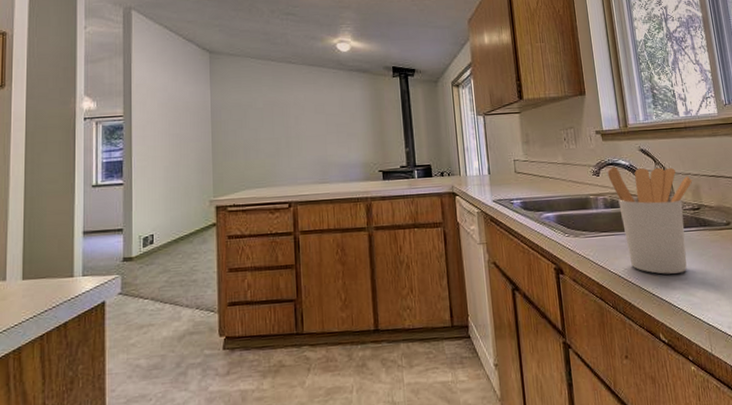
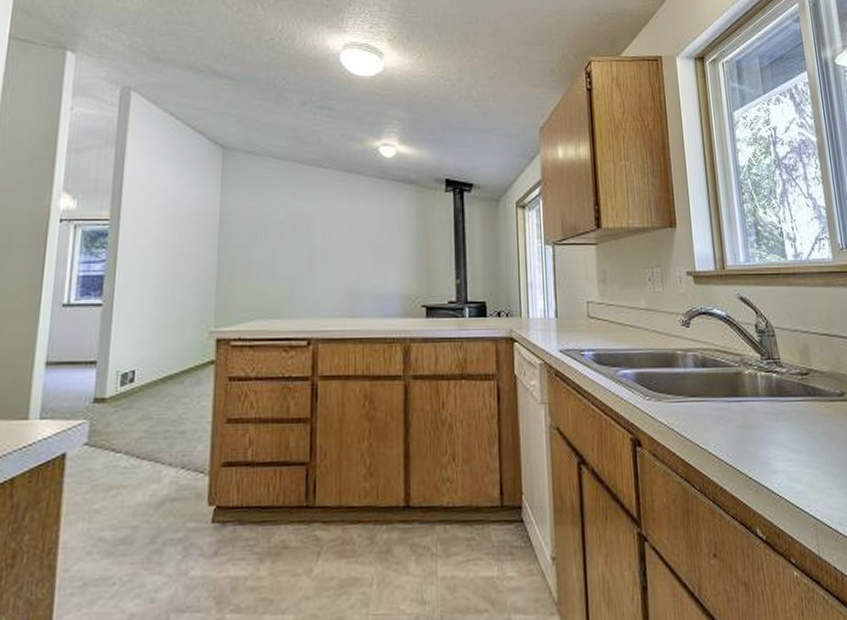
utensil holder: present [607,167,693,274] -> none [699,316,801,453]

